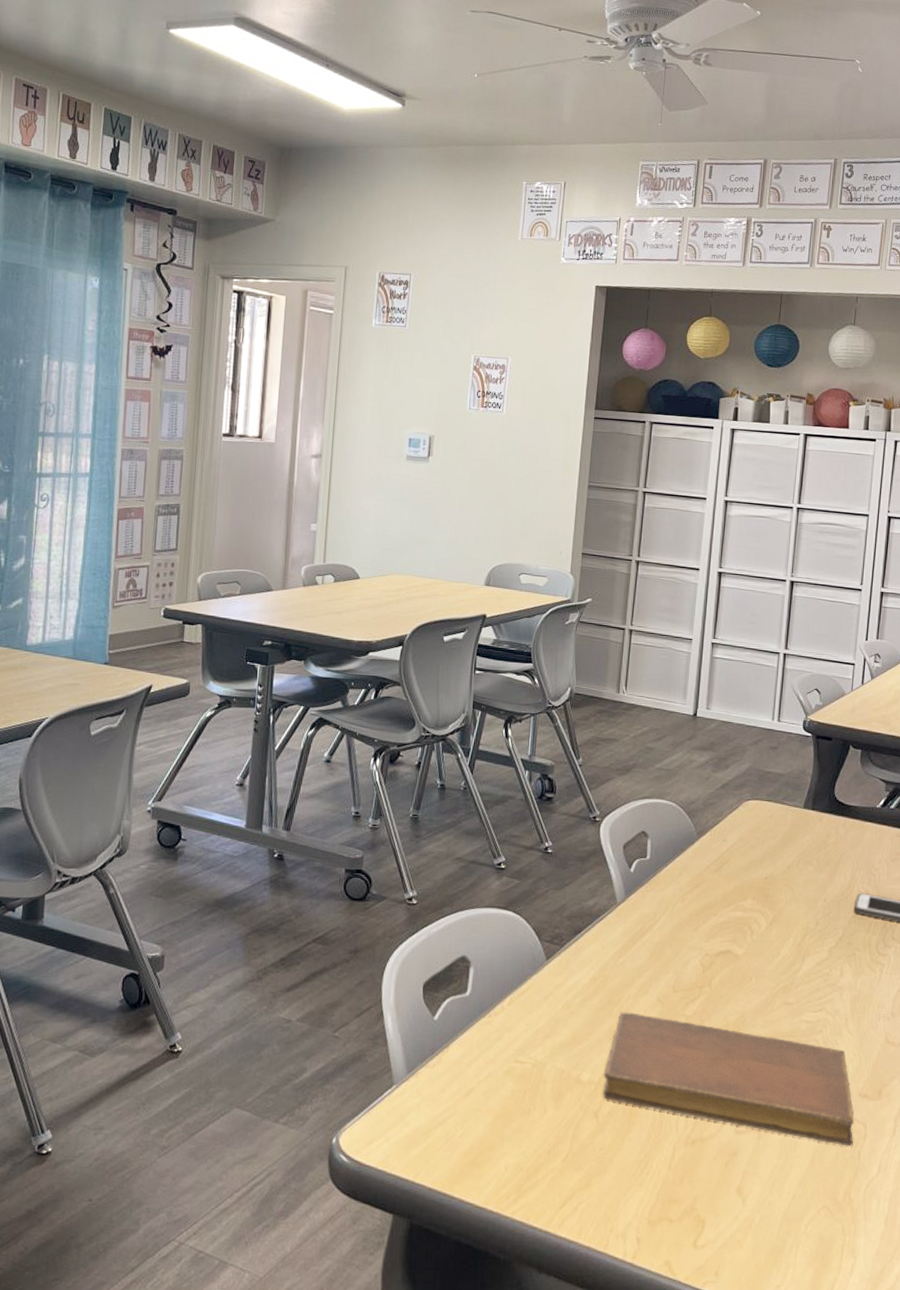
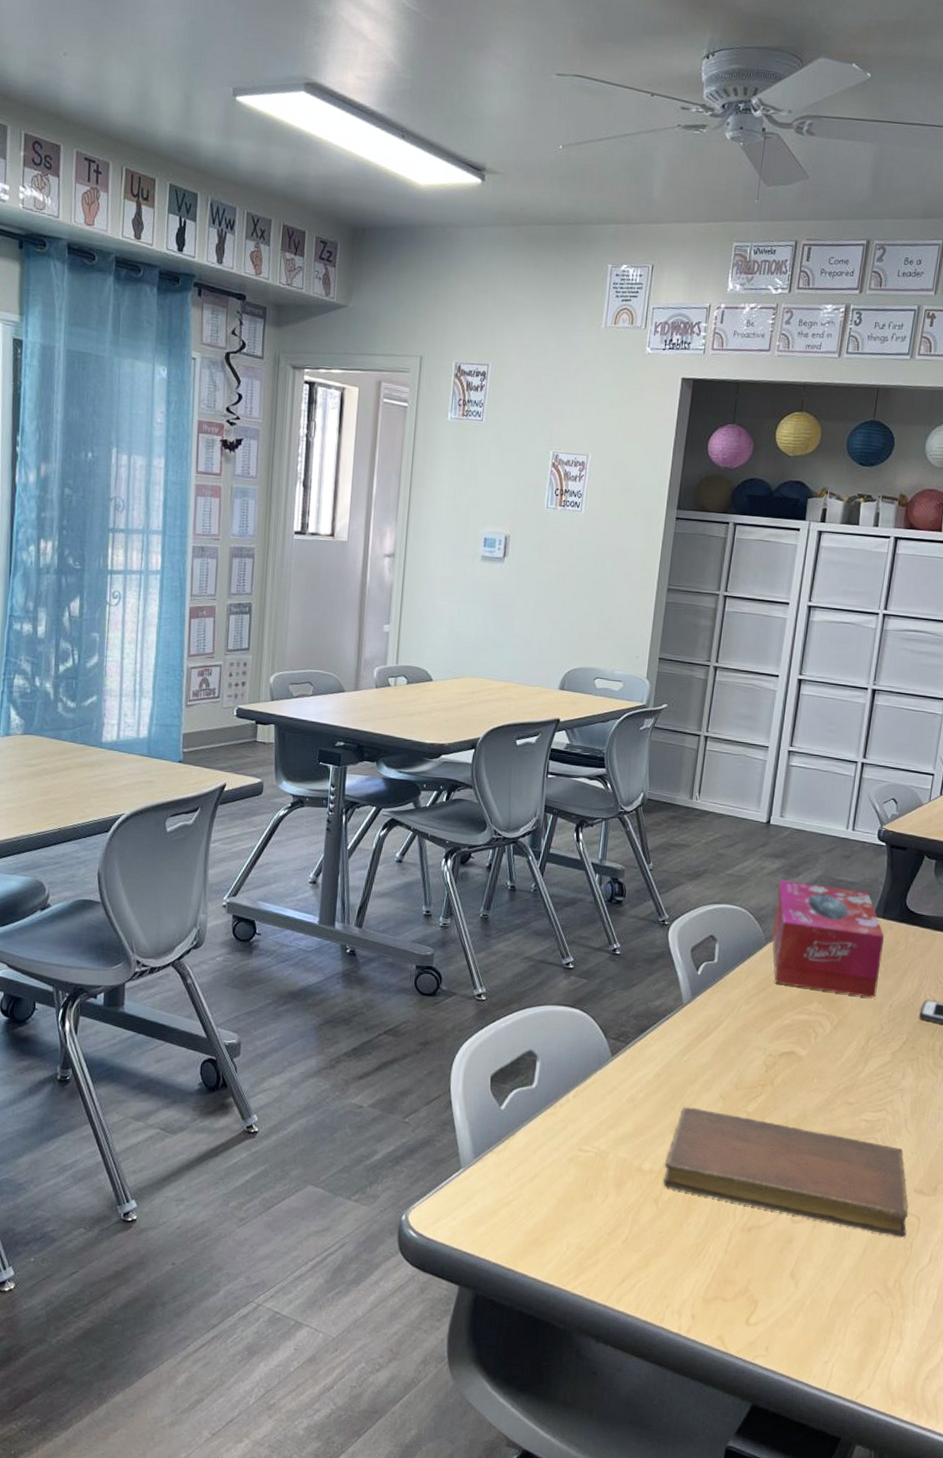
tissue box: none [703,772,815,892] -> present [771,879,884,998]

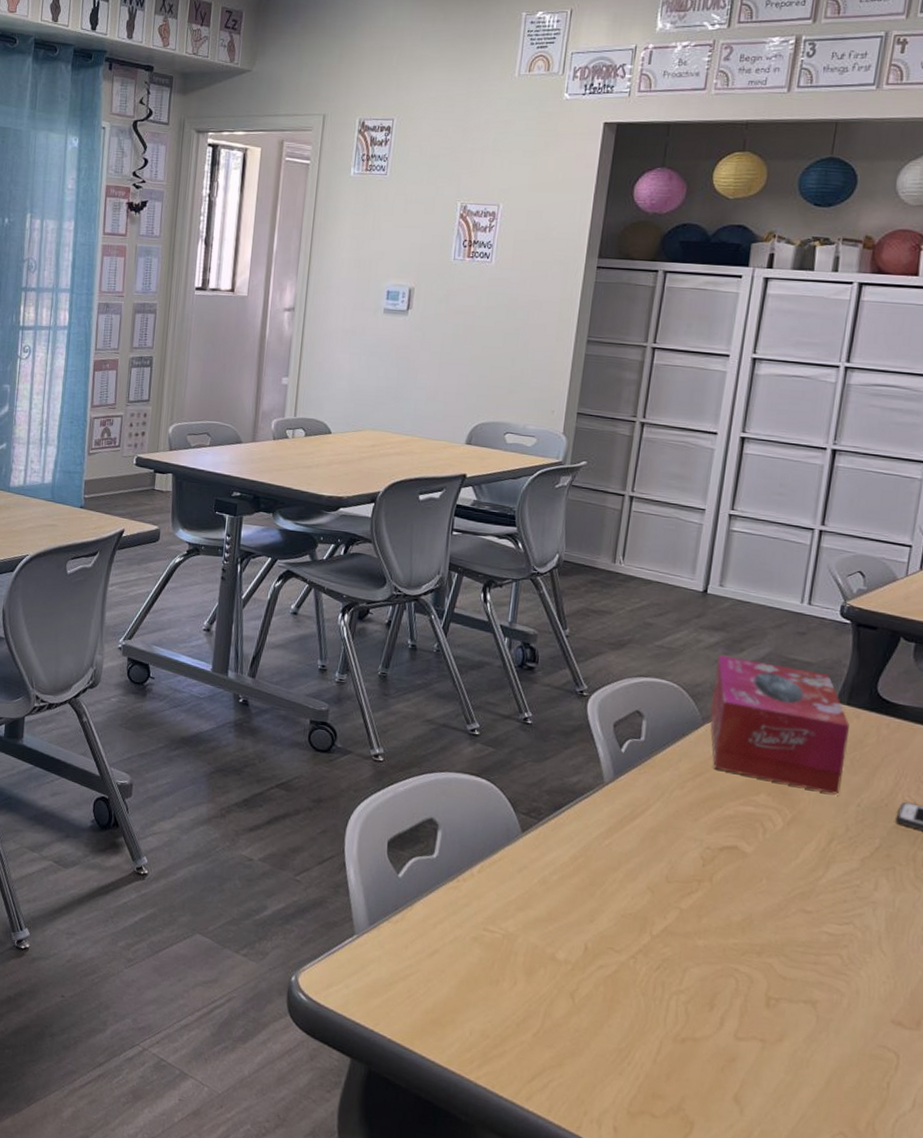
notebook: present [663,1107,908,1238] -> none [580,895,884,1075]

